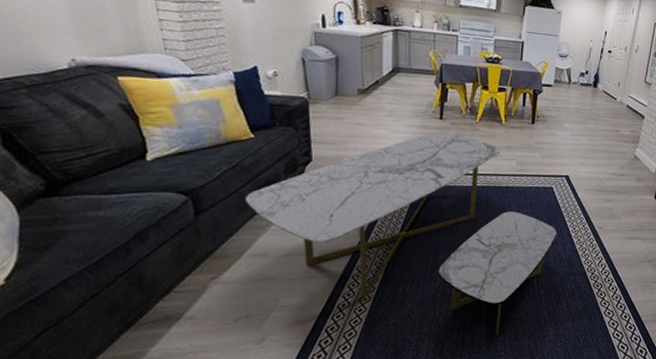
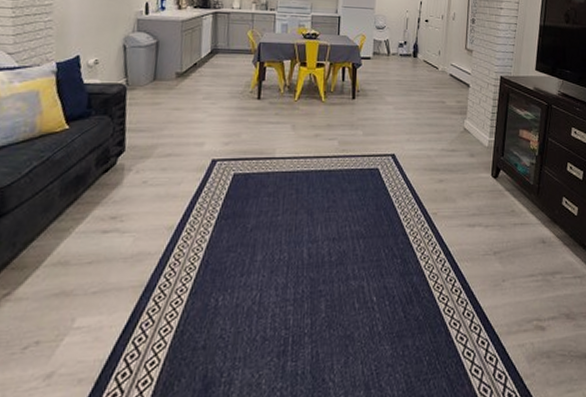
coffee table: present [245,131,557,335] -> none [52,112,386,359]

